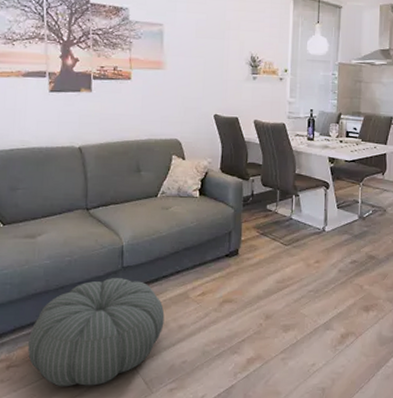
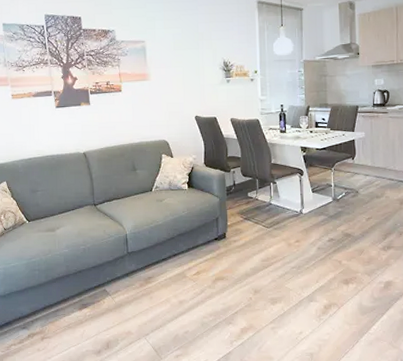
pouf: present [28,278,165,387] -> none [57,262,167,355]

